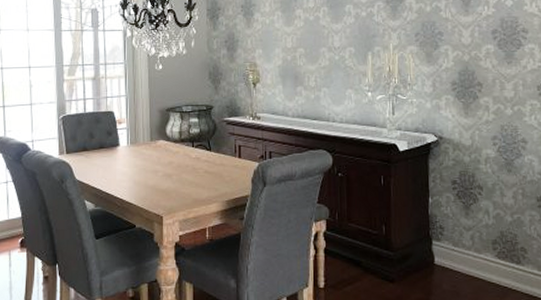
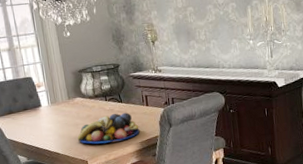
fruit bowl: none [154,162,228,198] -> present [77,113,140,144]

